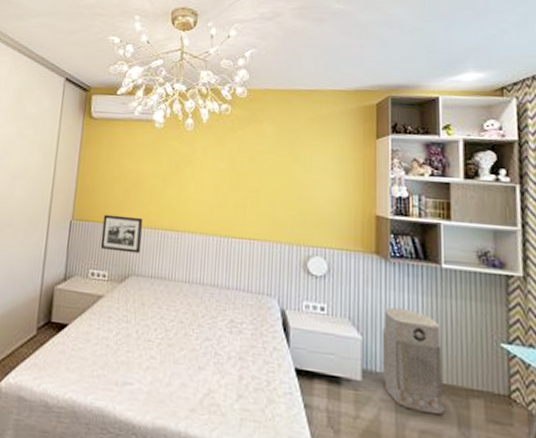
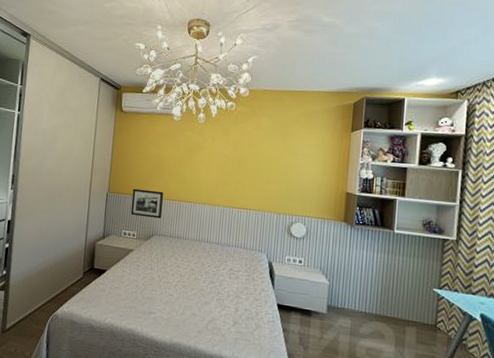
air purifier: present [382,307,444,415] -> none [342,261,389,338]

